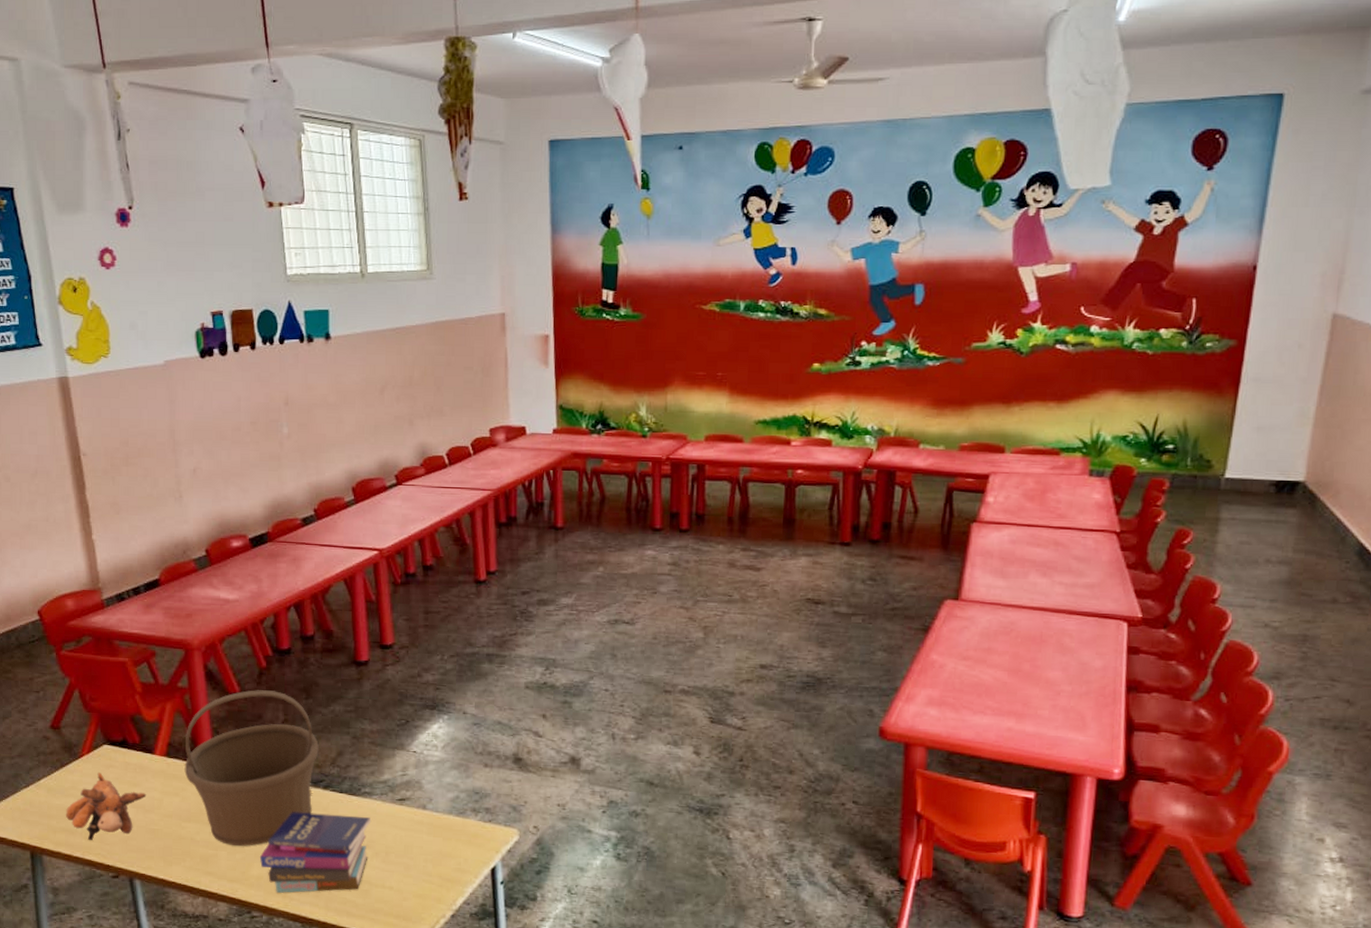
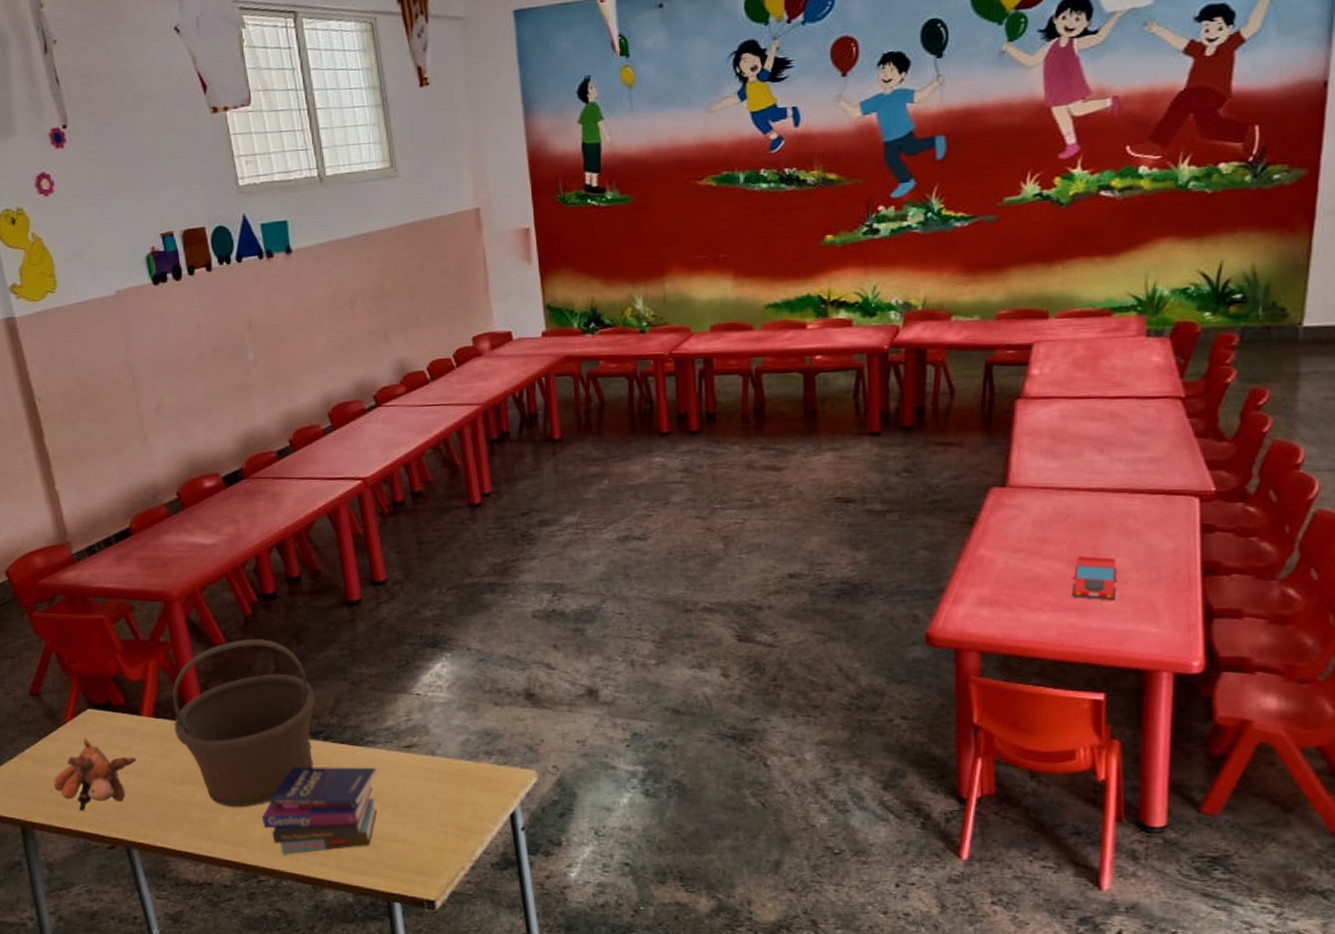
toy car: none [1011,667,1052,710] -> present [1072,556,1118,601]

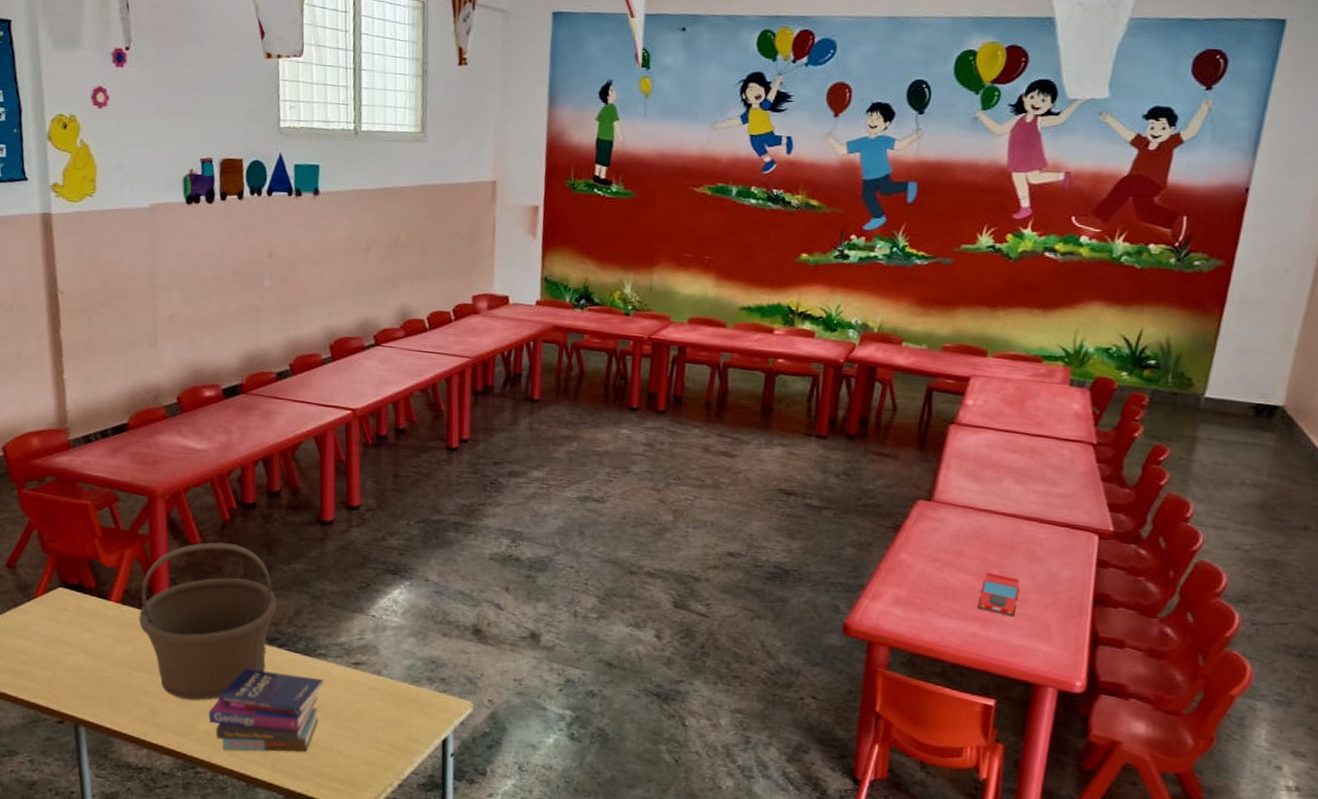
stuffed animal: present [54,739,137,811] -> none [15,615,99,684]

